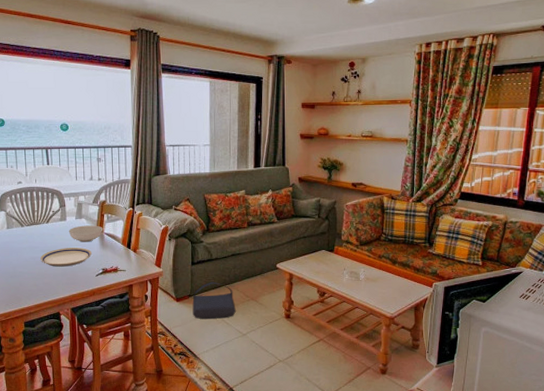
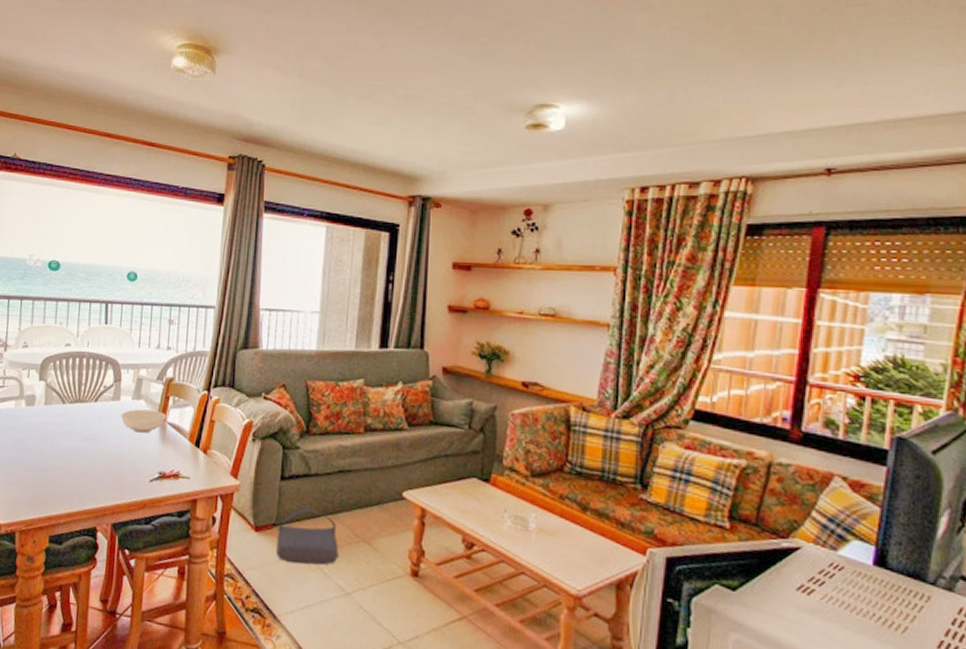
plate: present [40,248,92,267] -> none [81,437,149,465]

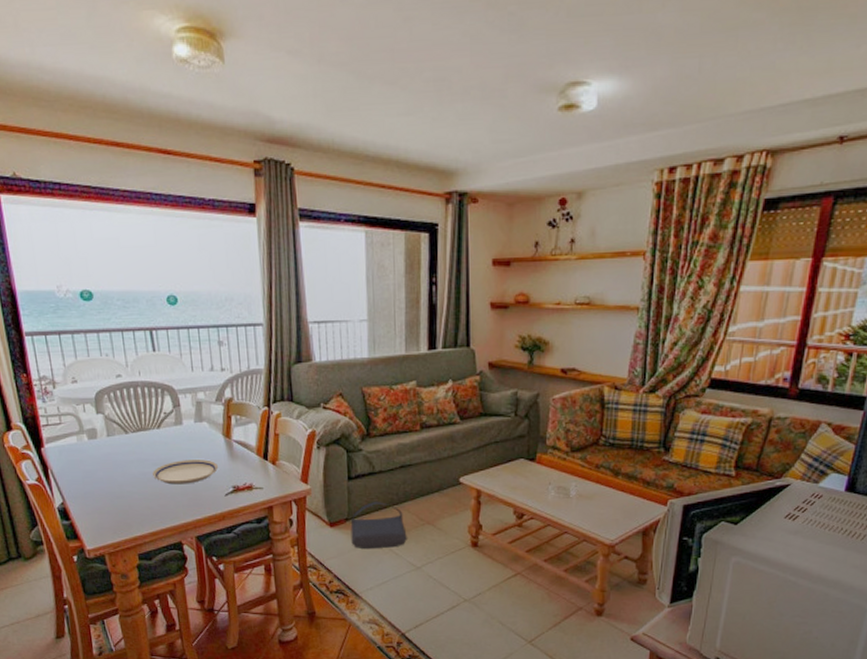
plate: none [81,437,149,465] -> present [153,459,219,485]
bowl: present [121,409,167,433] -> none [186,430,231,453]

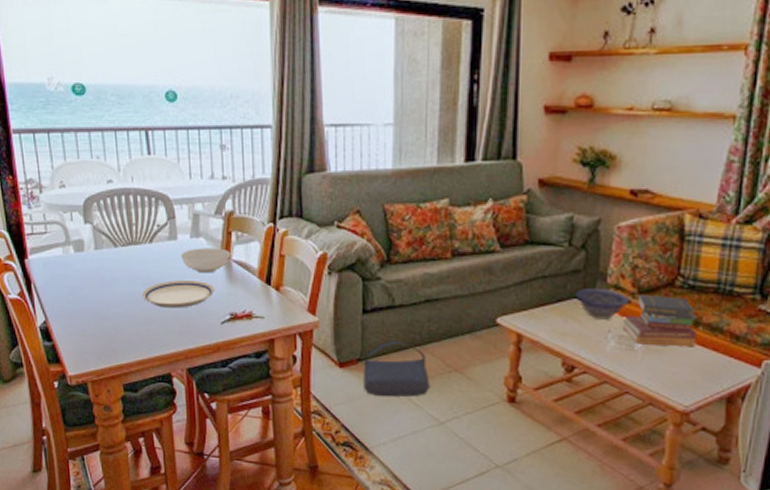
bowl: none [186,430,231,453] -> present [180,248,231,273]
decorative bowl: none [521,450,565,475] -> present [574,289,630,320]
books: none [560,453,617,494] -> present [623,295,698,348]

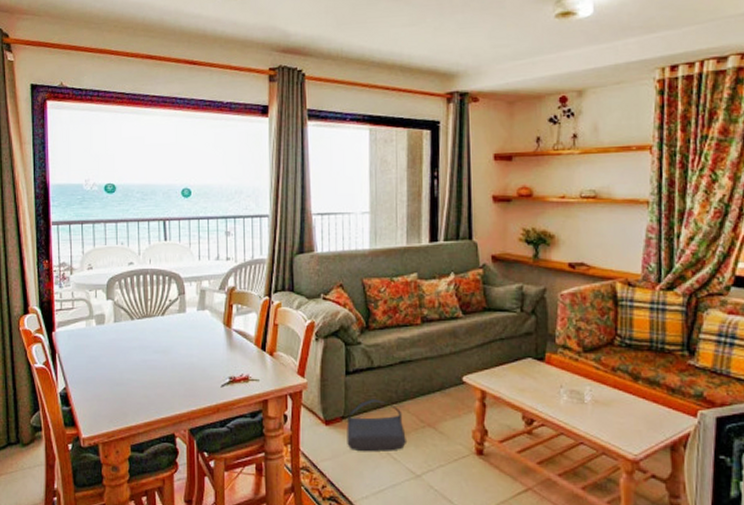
plate: present [142,280,216,308] -> none [153,348,217,373]
bowl: present [180,248,231,273] -> none [188,319,232,341]
decorative bowl: present [574,289,630,320] -> none [528,349,577,376]
books: present [623,295,698,348] -> none [573,353,637,400]

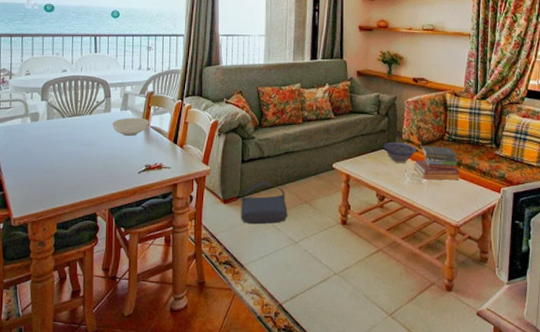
bowl: none [188,319,232,341] -> present [112,118,149,136]
decorative bowl: none [528,349,577,376] -> present [382,142,417,163]
books: none [573,353,637,400] -> present [414,146,460,181]

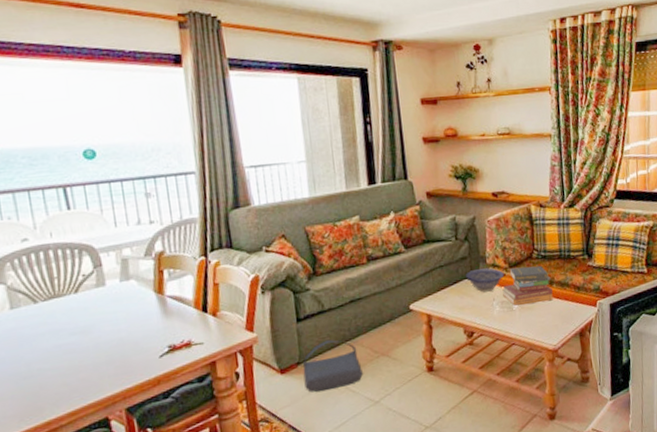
bowl: present [112,118,149,136] -> none [110,286,164,314]

